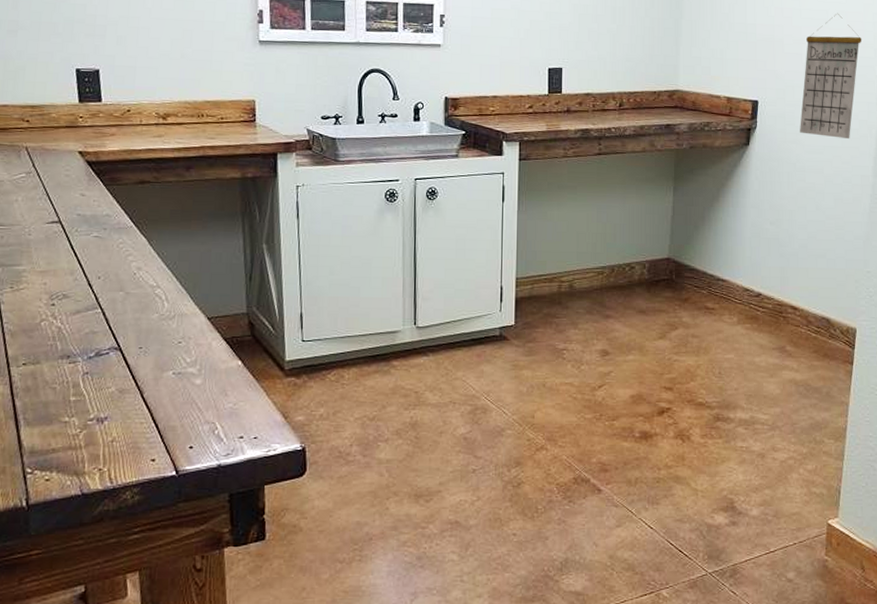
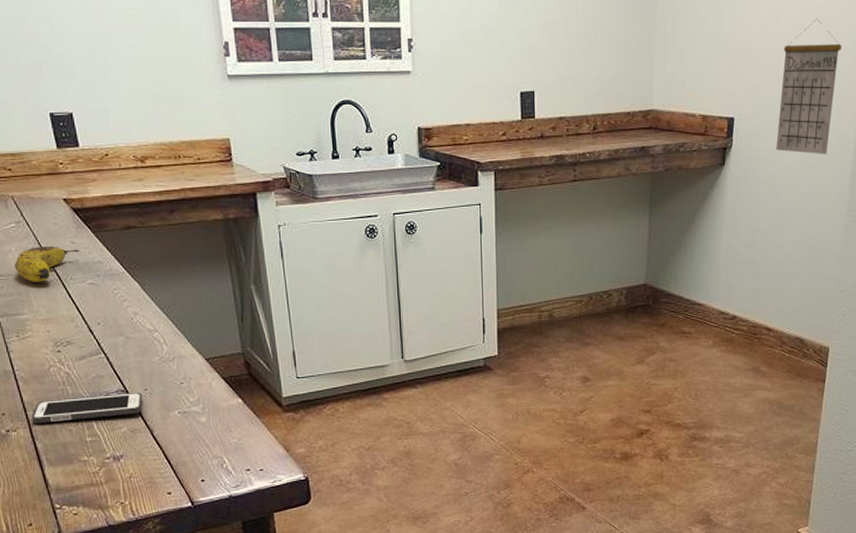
cell phone: none [14,350,137,380] -> present [32,392,143,423]
fruit: none [18,197,89,233] -> present [14,245,80,282]

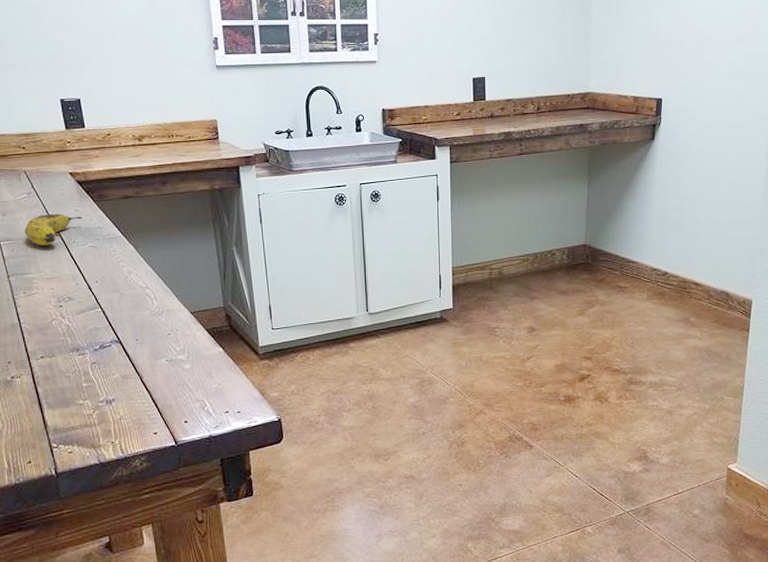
cell phone: present [32,392,143,423] -> none [34,342,134,371]
calendar: present [776,18,842,154] -> none [700,13,757,129]

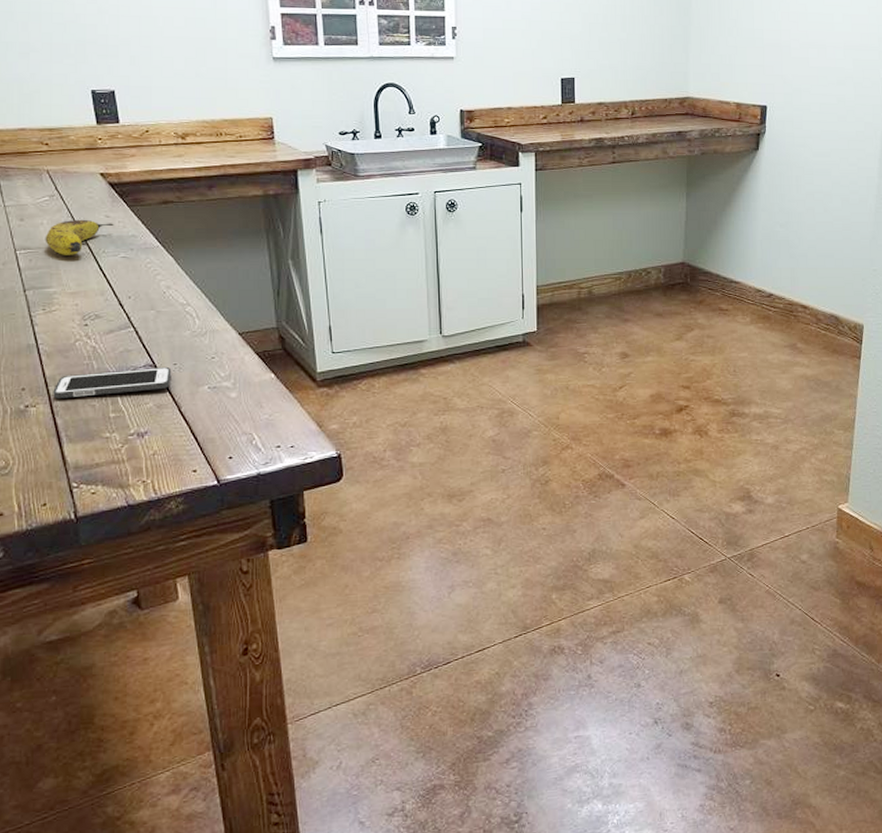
cell phone: none [34,342,134,371] -> present [53,366,172,399]

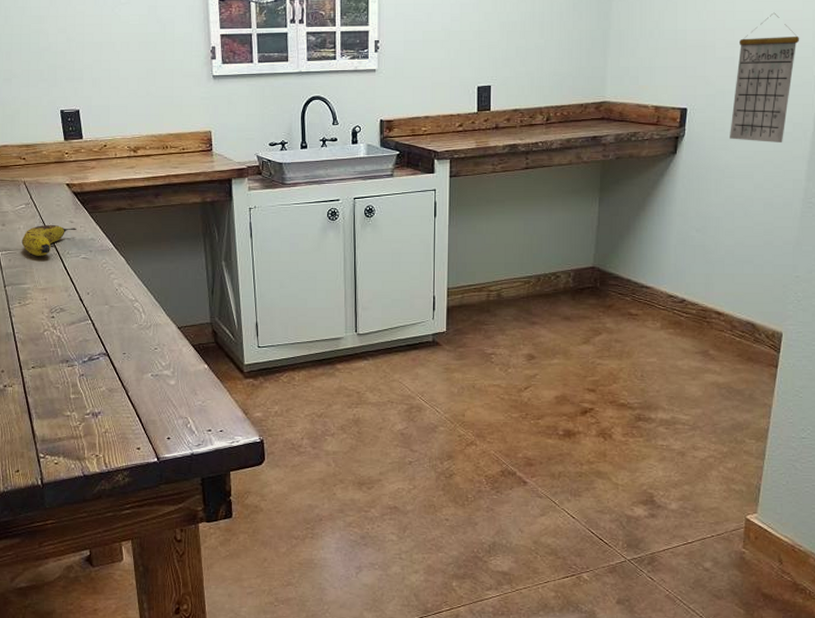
cell phone: present [53,366,172,399] -> none [26,355,121,381]
calendar: none [807,16,867,141] -> present [730,12,800,142]

